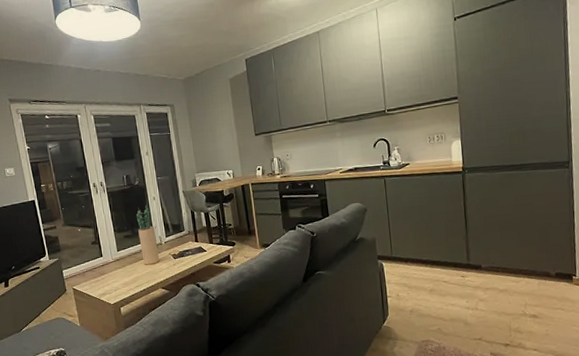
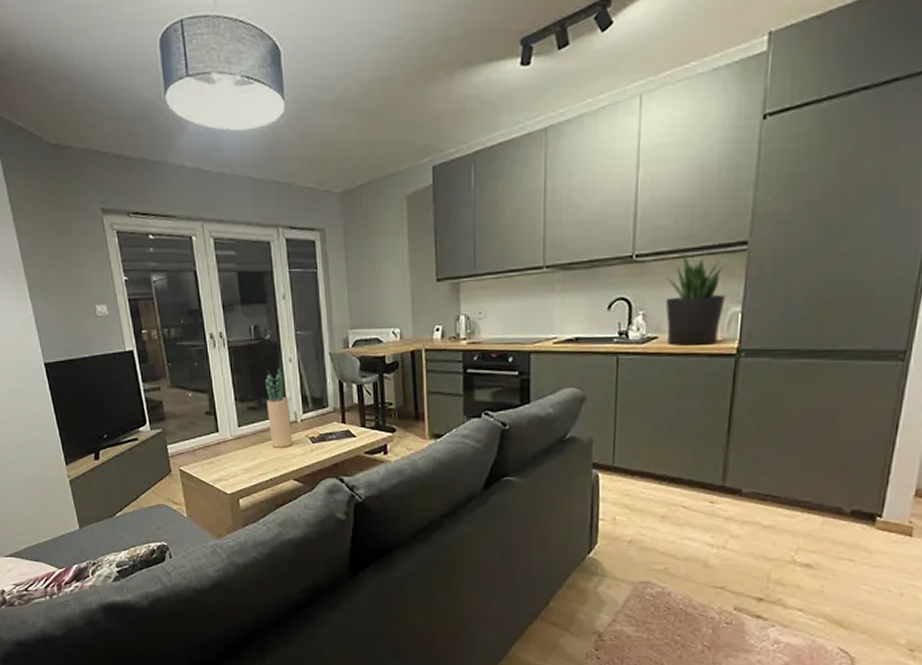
planter: none [410,108,450,169] -> present [666,254,725,347]

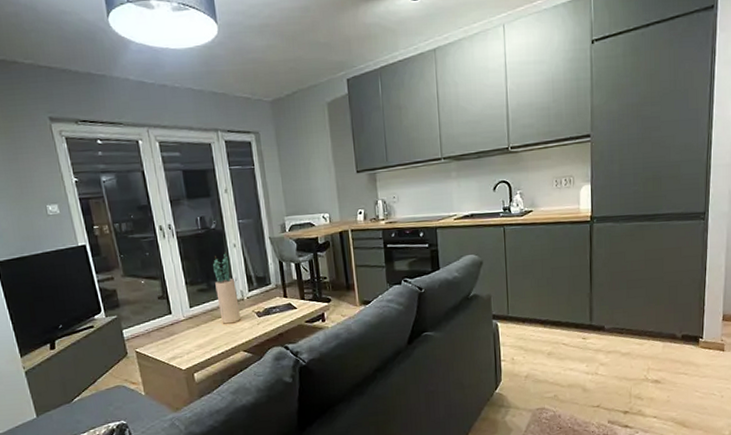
planter: present [666,254,725,347] -> none [536,146,579,218]

